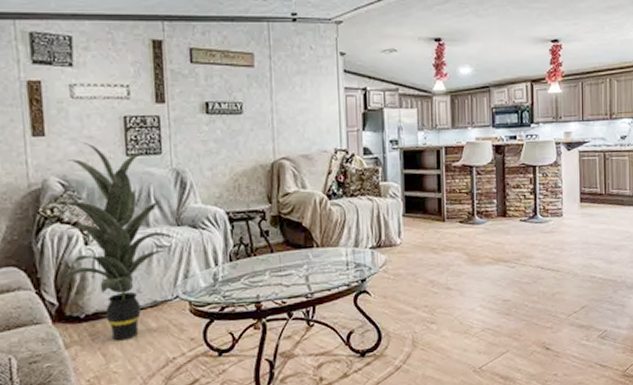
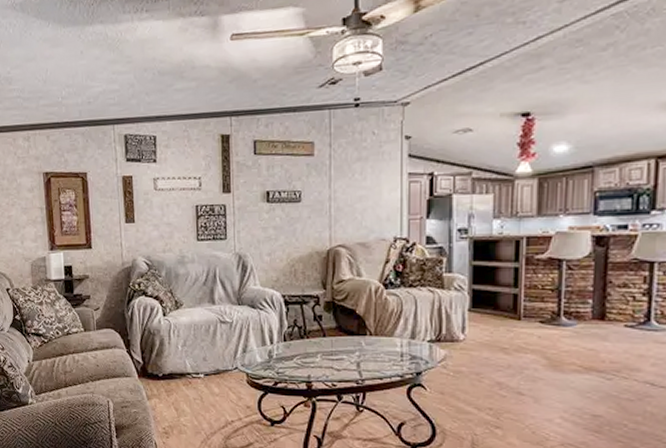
indoor plant: present [43,141,177,341] -> none [133,227,237,400]

